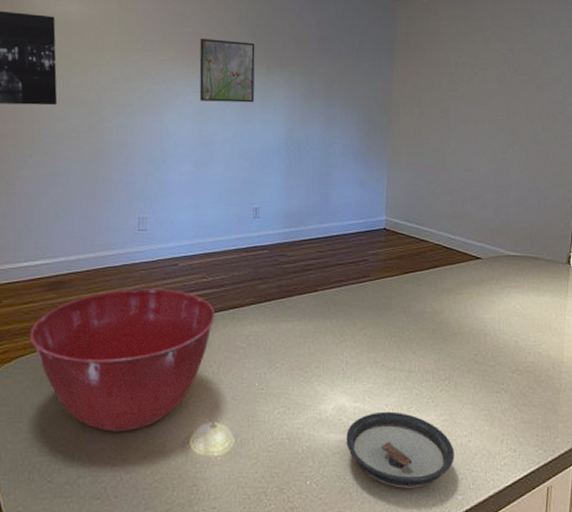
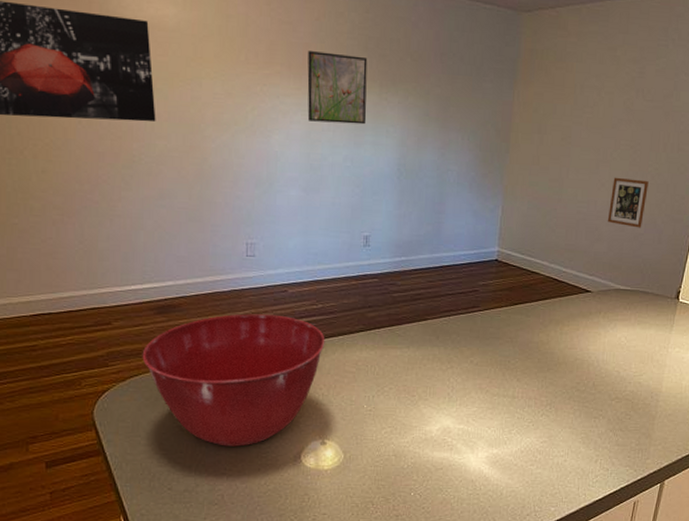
saucer: present [346,411,454,488] -> none [449,433,551,500]
picture frame: none [491,145,528,194] -> present [607,177,649,228]

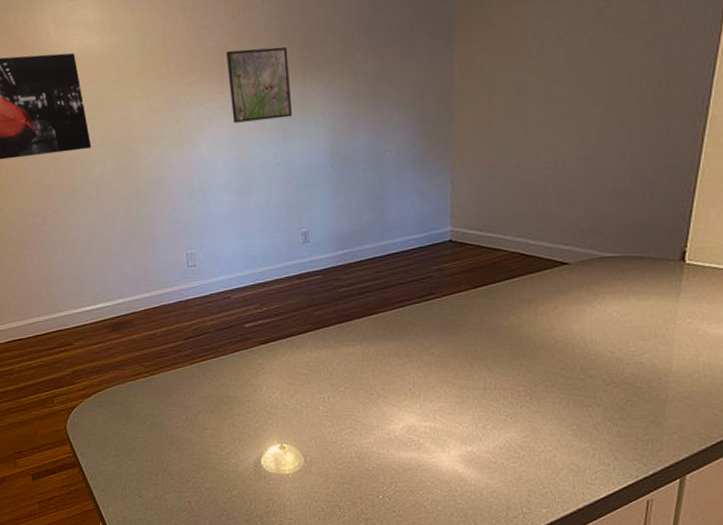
mixing bowl: present [142,314,325,447] -> none [102,322,274,455]
picture frame: present [607,177,649,228] -> none [581,126,631,184]

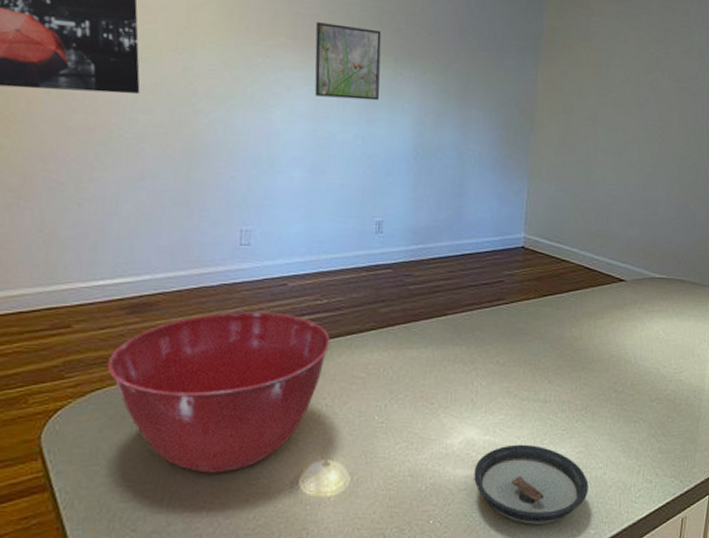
mixing bowl: none [102,322,274,455] -> present [107,311,331,473]
saucer: none [417,429,538,502] -> present [474,444,589,524]

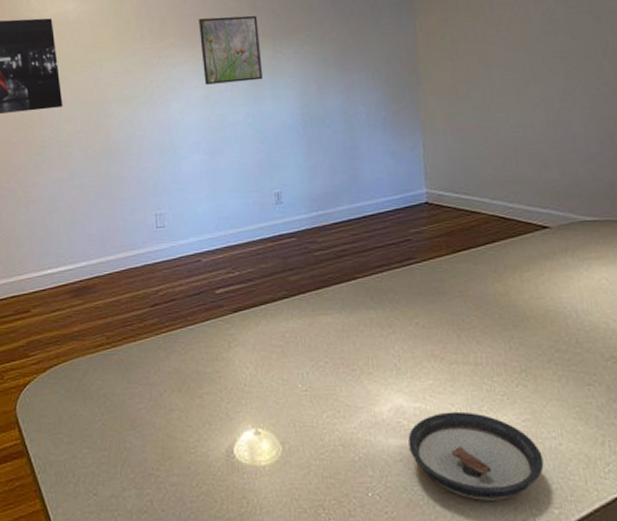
mixing bowl: present [107,311,331,473] -> none [60,287,247,442]

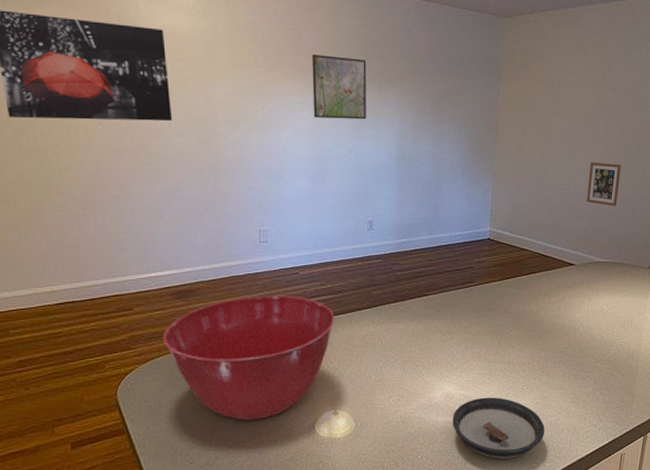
mixing bowl: none [60,287,247,442] -> present [163,295,335,420]
picture frame: none [549,92,597,147] -> present [586,161,621,206]

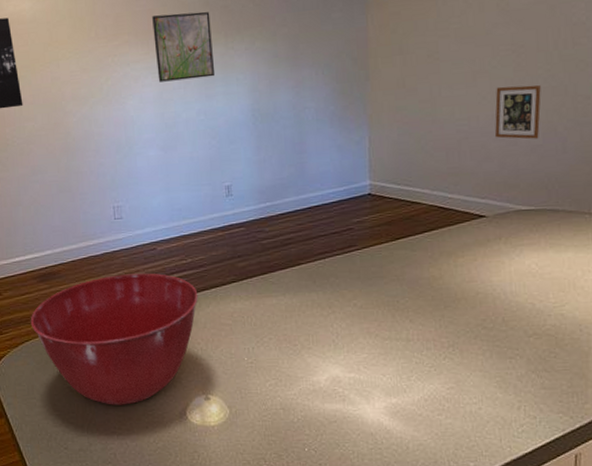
saucer: present [453,397,545,459] -> none [342,381,464,455]

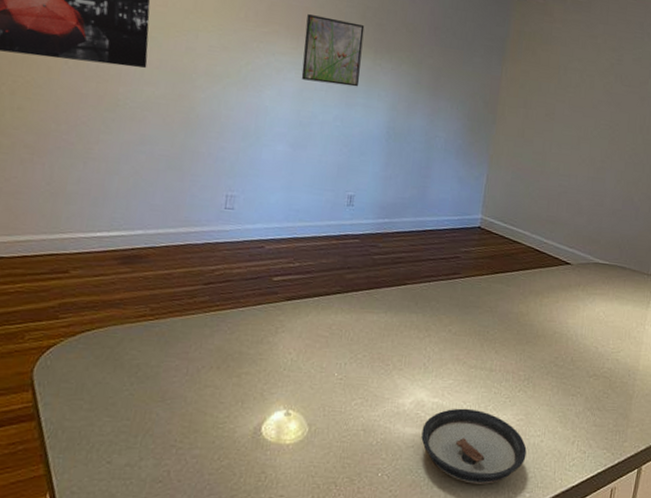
mixing bowl: present [30,273,199,405] -> none [98,268,300,415]
saucer: none [342,381,464,455] -> present [421,408,527,484]
picture frame: present [494,85,541,139] -> none [587,154,626,204]

